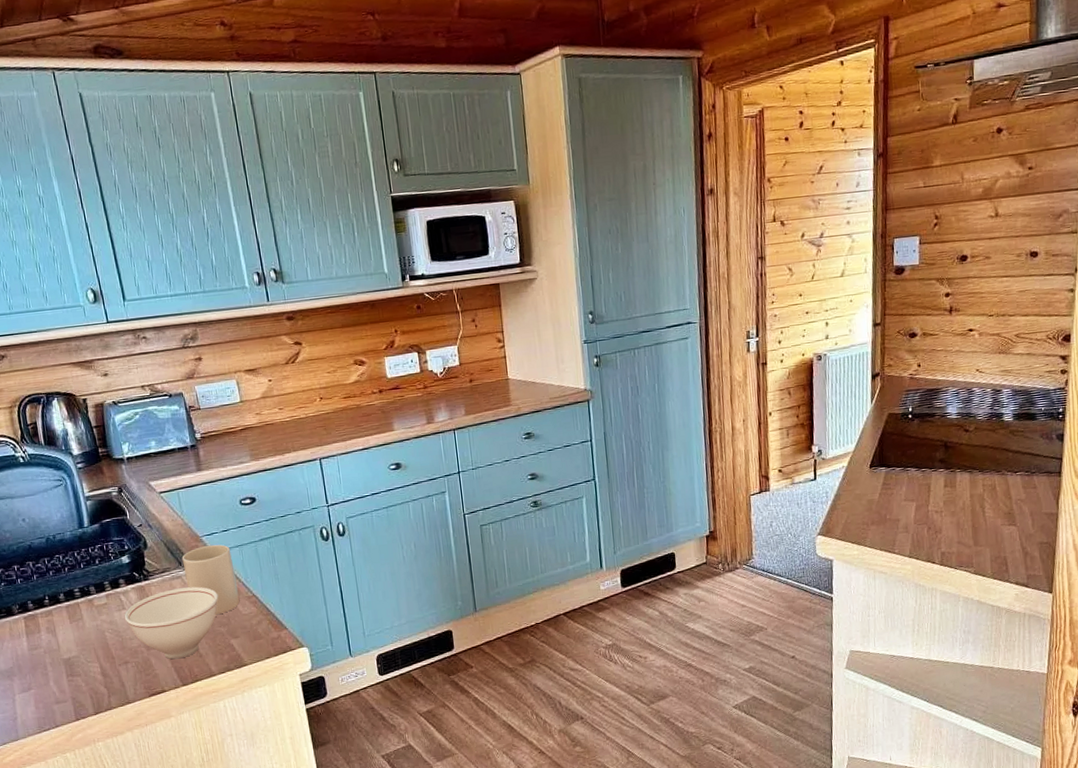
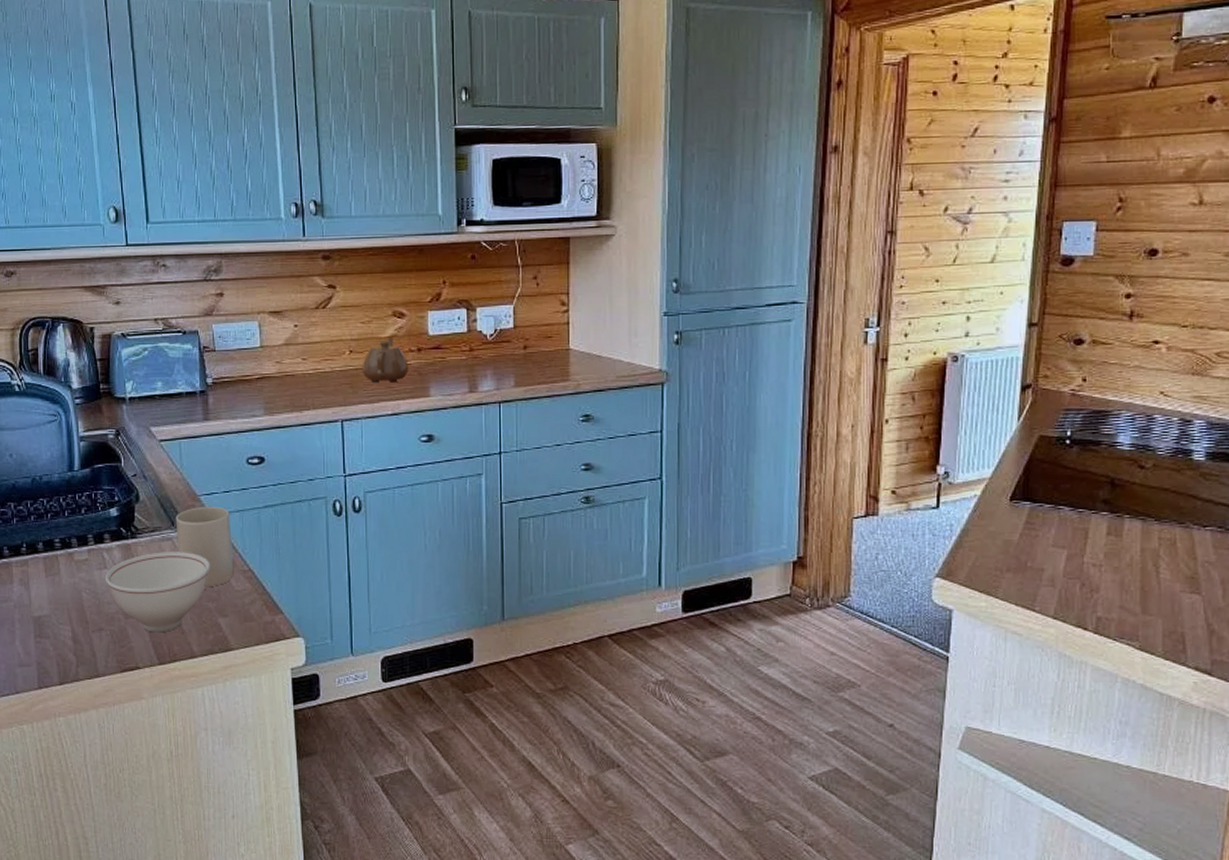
teapot: none [332,382,374,424] -> present [362,336,409,383]

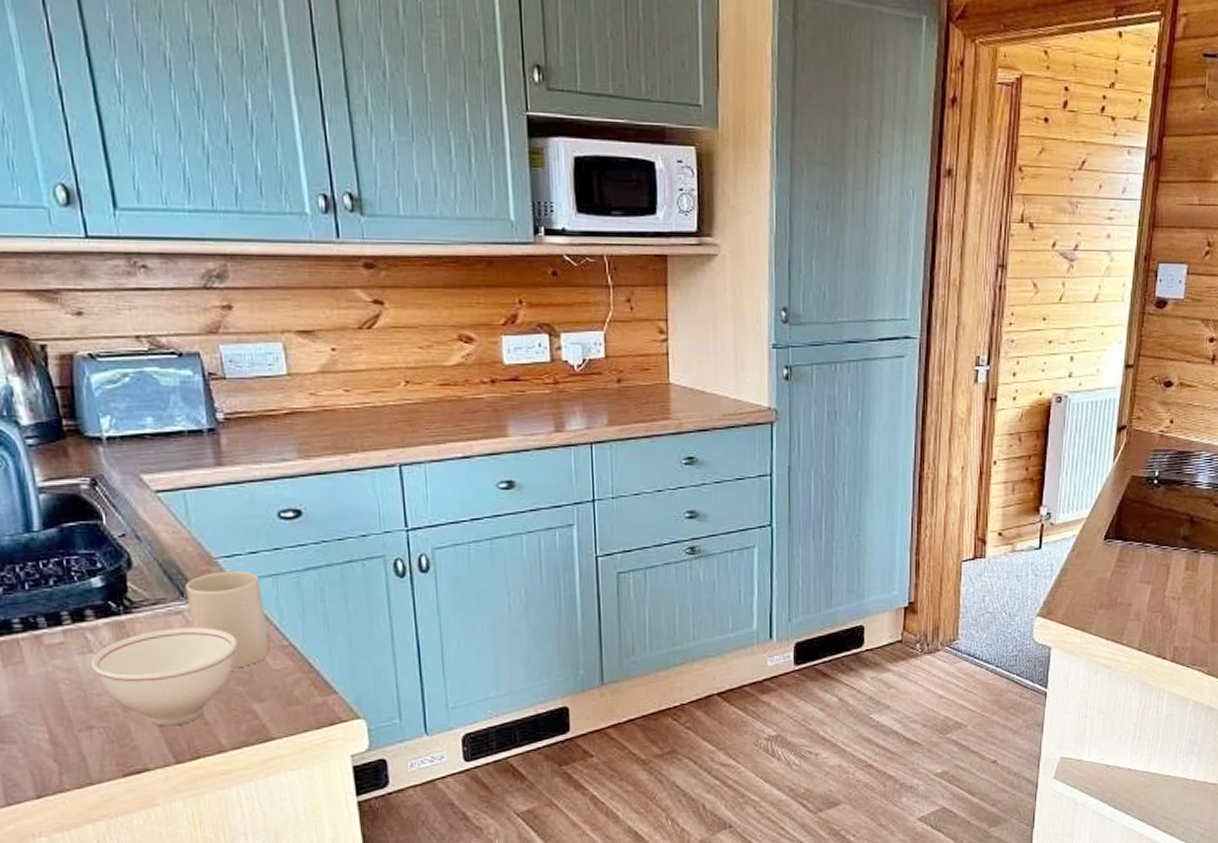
teapot: present [362,336,409,383] -> none [422,365,481,420]

